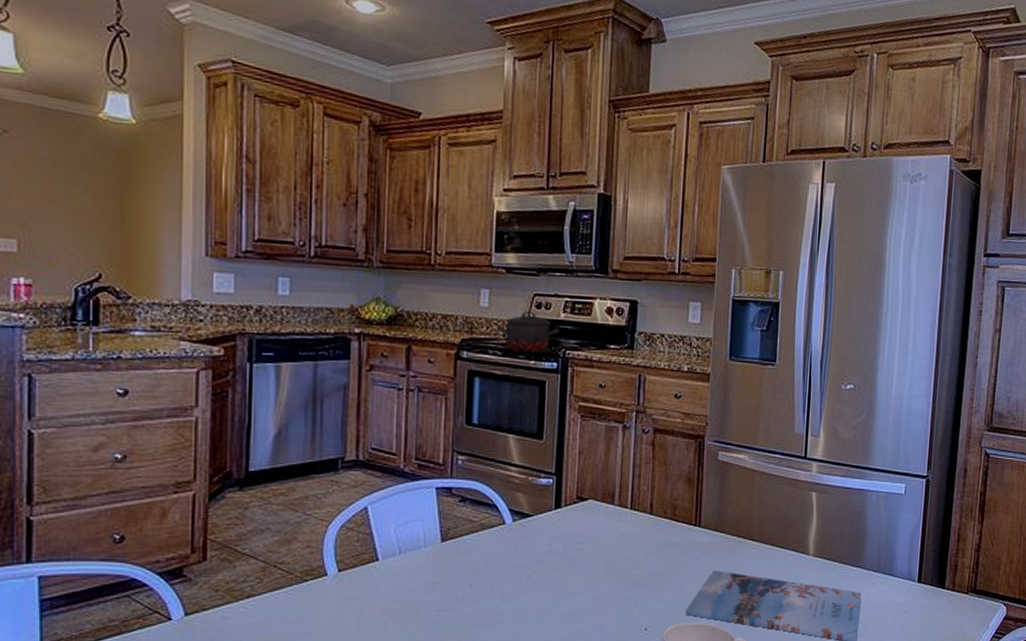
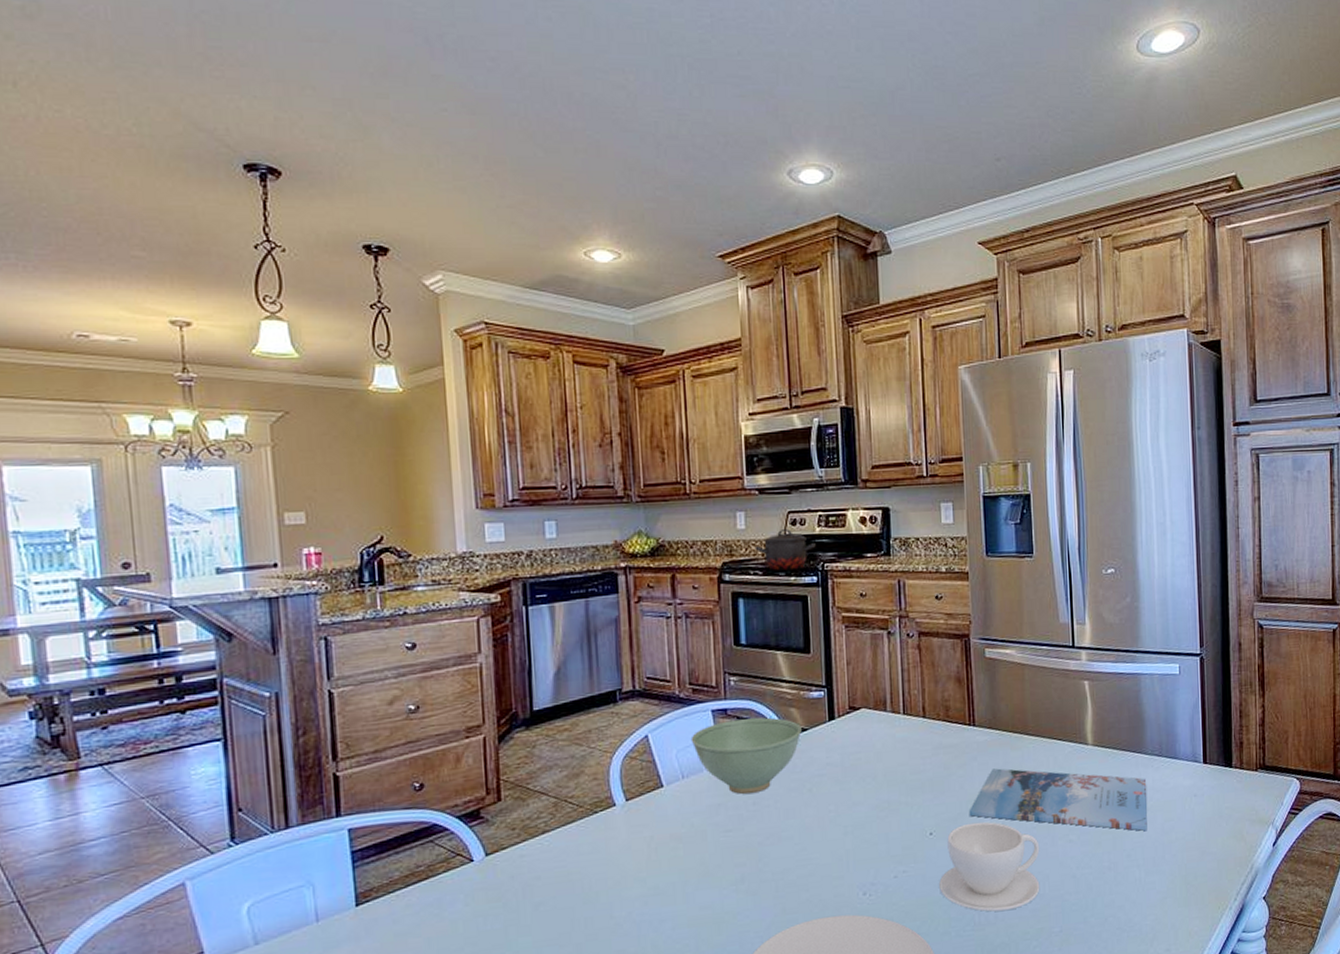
bowl: none [411,500,527,575] -> present [690,717,802,795]

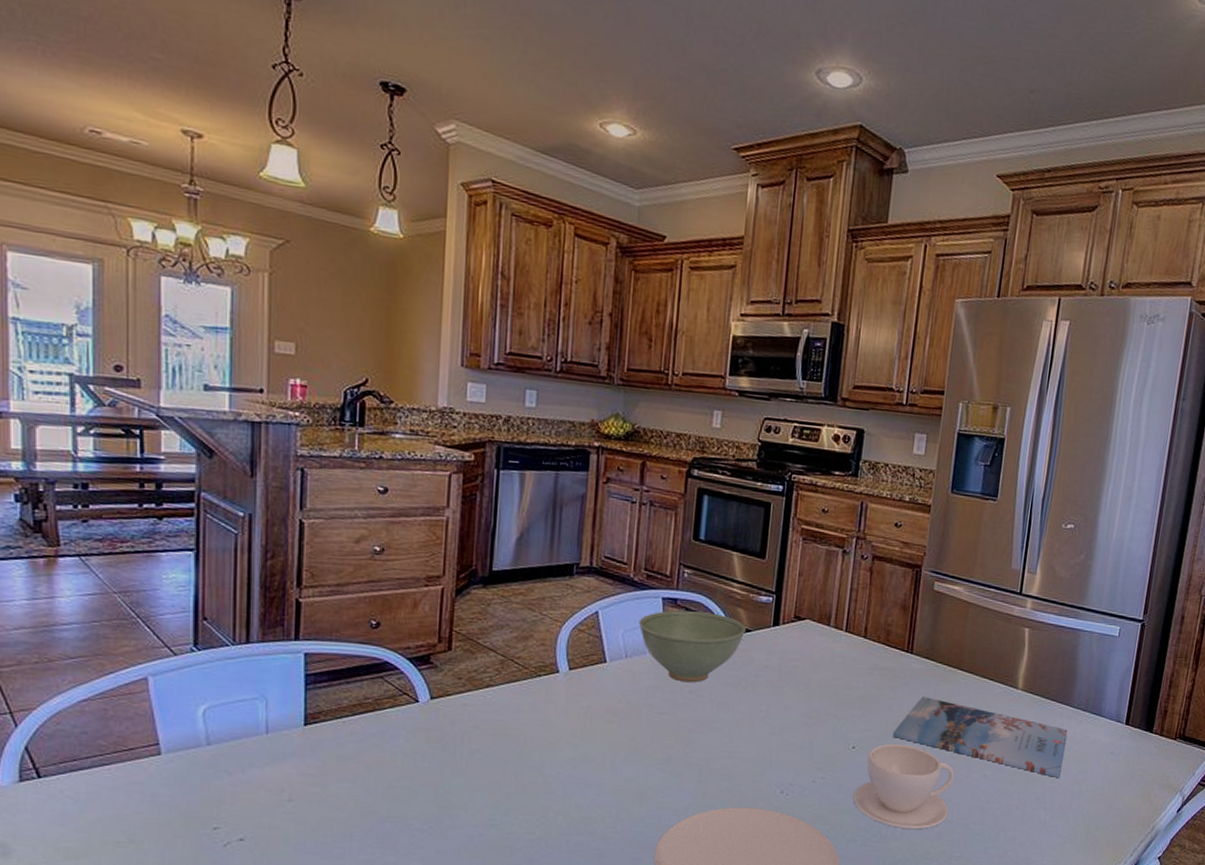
cooking pot: present [755,528,816,572] -> none [726,433,787,478]

